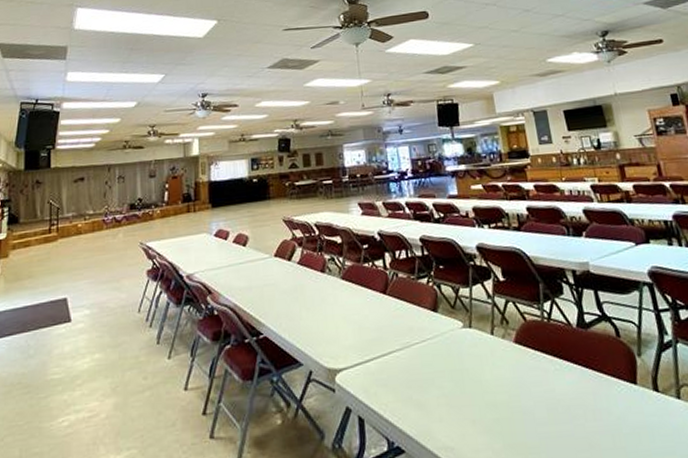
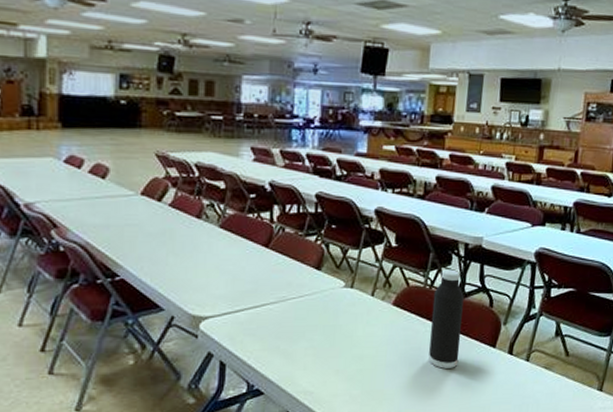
water bottle: none [553,298,601,413] -> present [428,269,464,369]

